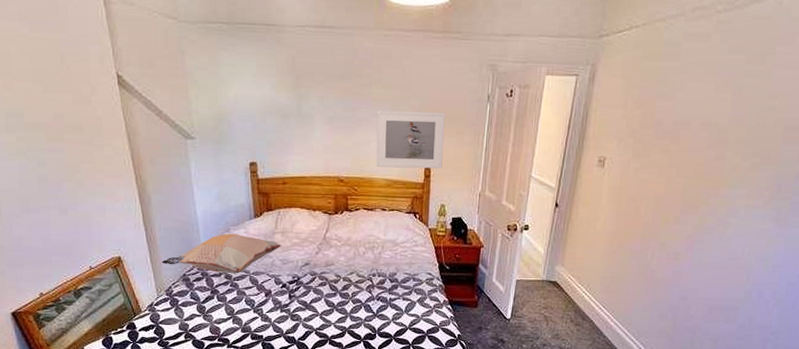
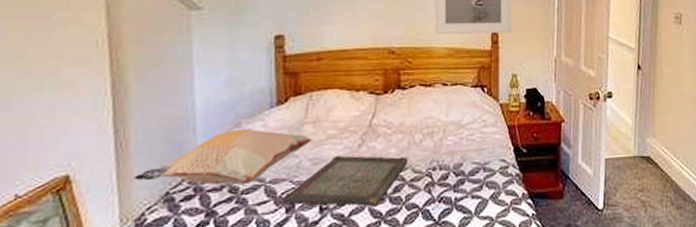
serving tray: none [263,259,354,298] -> present [283,155,408,206]

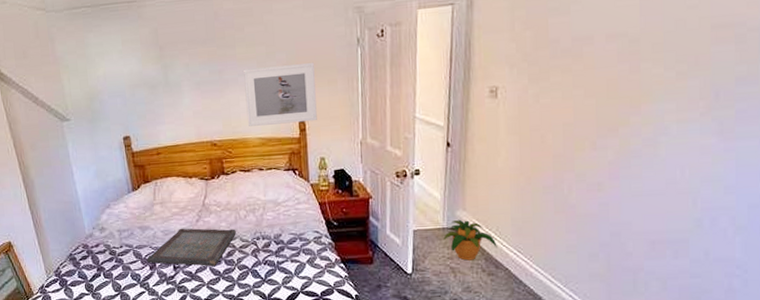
decorative pillow: present [133,128,312,185] -> none [48,209,162,249]
potted plant: none [634,147,685,193] -> present [443,219,497,261]

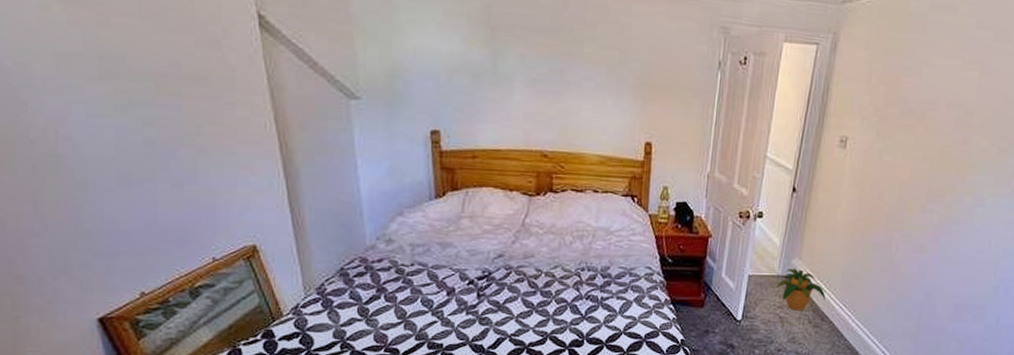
serving tray: present [147,228,236,266] -> none [444,249,558,297]
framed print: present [244,62,317,126] -> none [587,73,670,145]

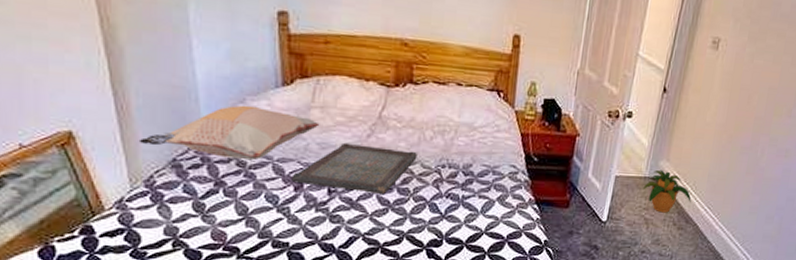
decorative pillow: none [311,217,469,267] -> present [138,105,320,159]
serving tray: none [444,249,558,297] -> present [291,142,417,194]

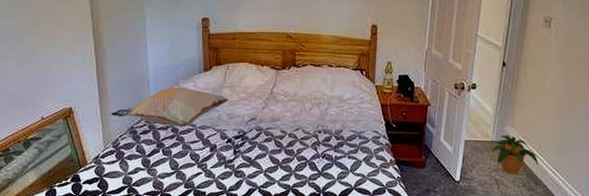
serving tray: present [291,142,417,194] -> none [208,113,299,154]

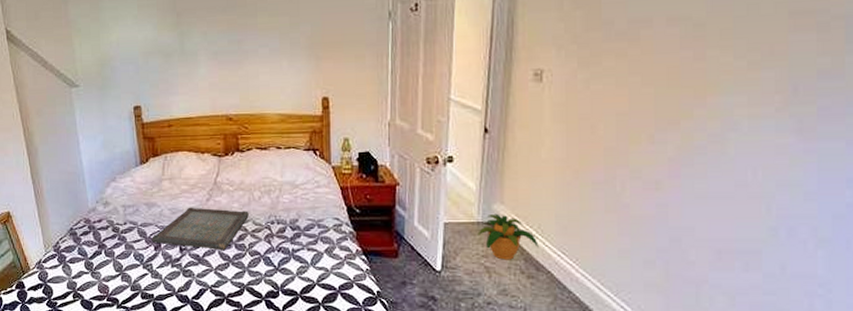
decorative pillow: present [111,86,229,127] -> none [49,182,170,225]
serving tray: none [208,113,299,154] -> present [152,207,249,250]

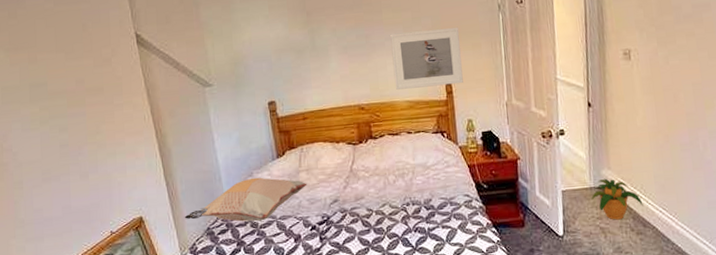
decorative pillow: none [49,182,170,225] -> present [184,177,307,222]
serving tray: present [152,207,249,250] -> none [291,195,385,236]
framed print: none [265,35,342,101] -> present [390,27,463,90]

